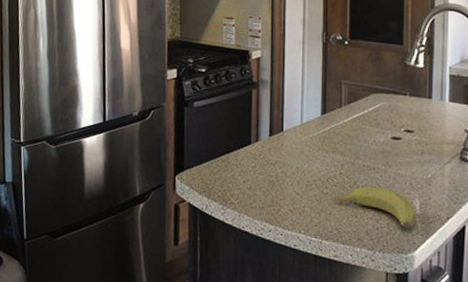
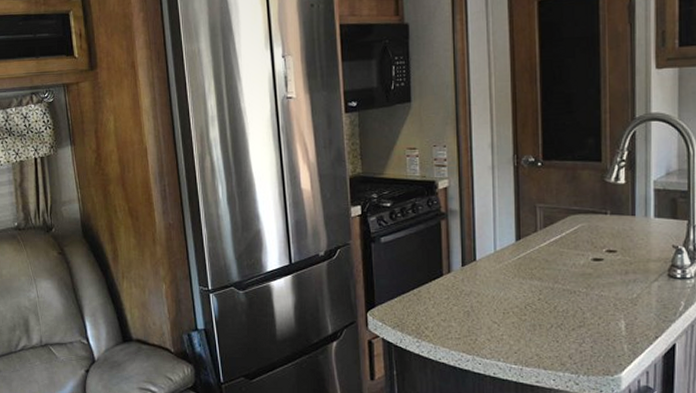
banana: present [337,186,415,229] -> none [536,310,621,350]

